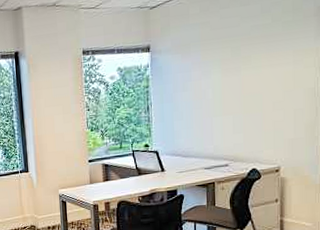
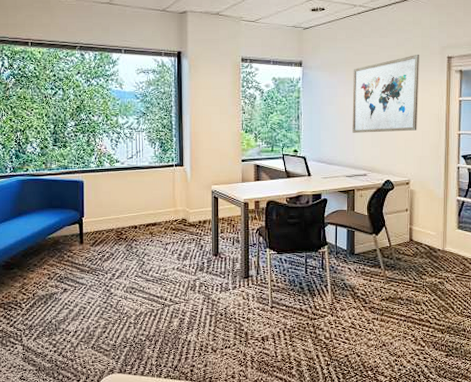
wall art: none [209,19,290,120] -> present [352,54,419,133]

